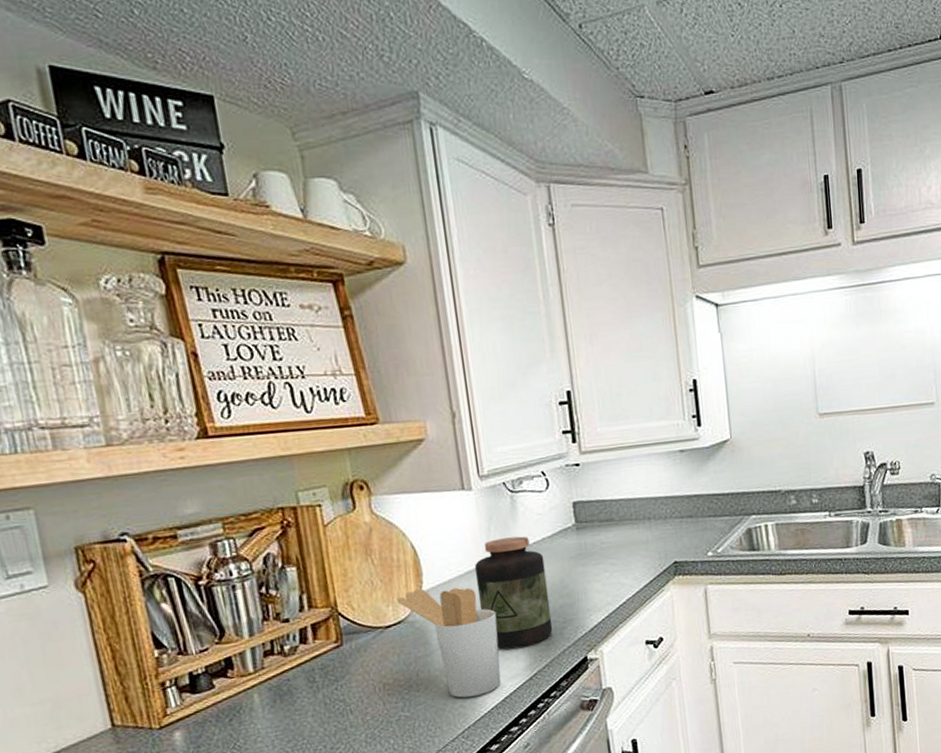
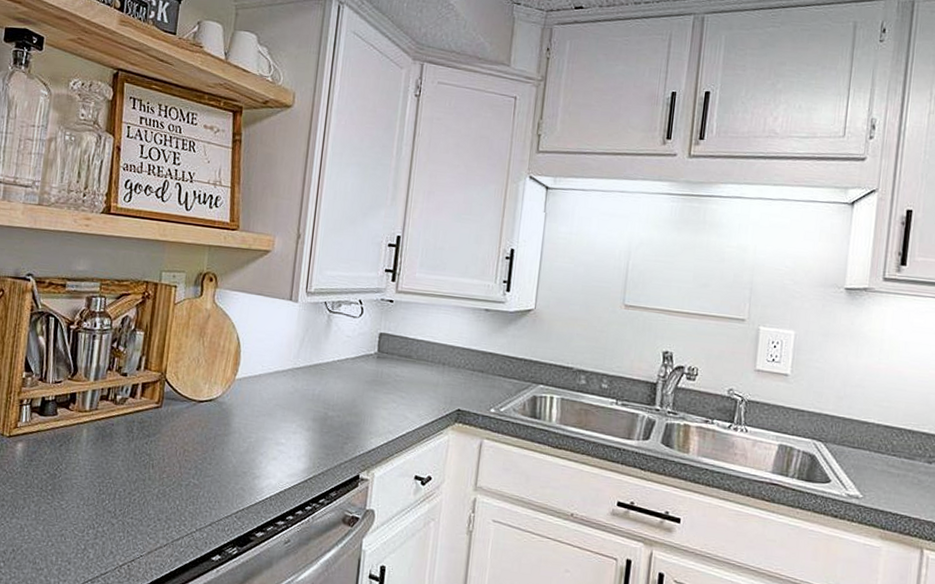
utensil holder: present [397,587,501,698] -> none [214,375,291,484]
jar: present [474,536,553,649] -> none [278,349,343,451]

